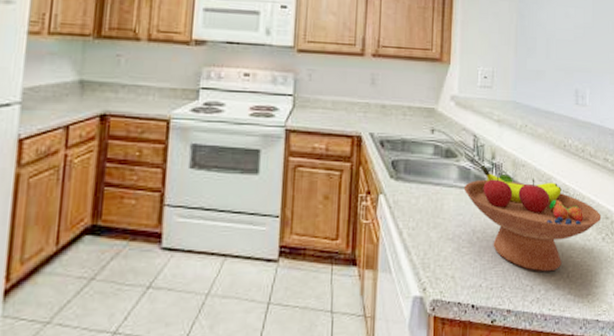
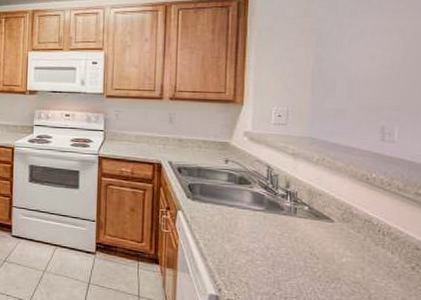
fruit bowl: present [463,166,602,272] -> none [257,193,411,291]

